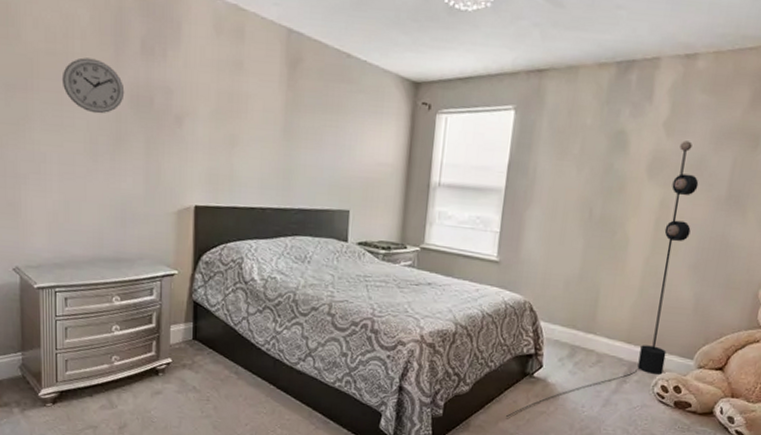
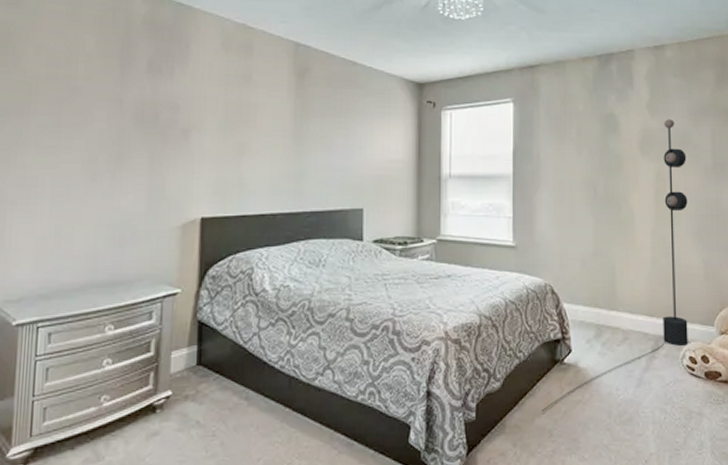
wall clock: present [61,57,125,114] -> none [61,80,129,133]

